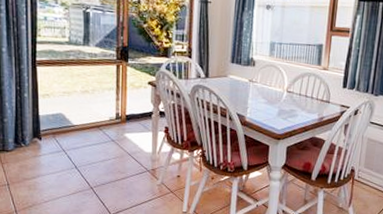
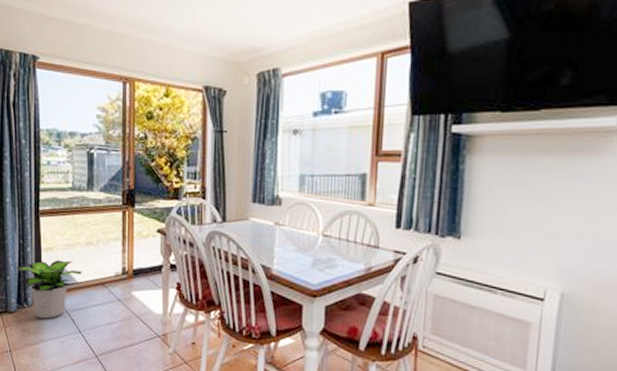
potted plant: none [13,105,79,157] -> present [16,260,83,319]

